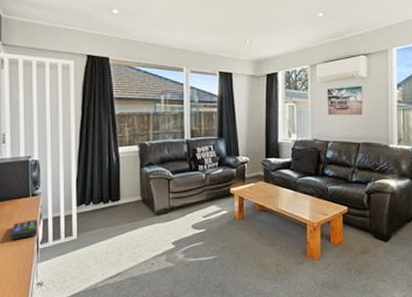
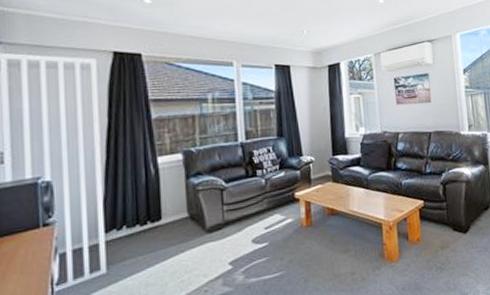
remote control: present [10,219,38,240] -> none [13,255,52,286]

